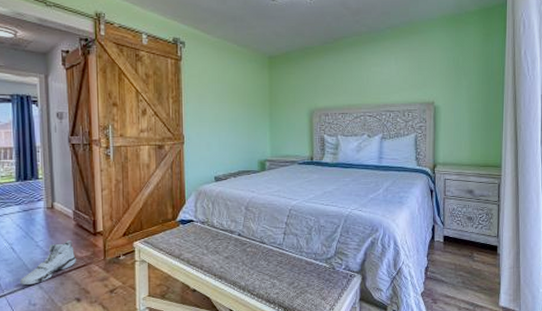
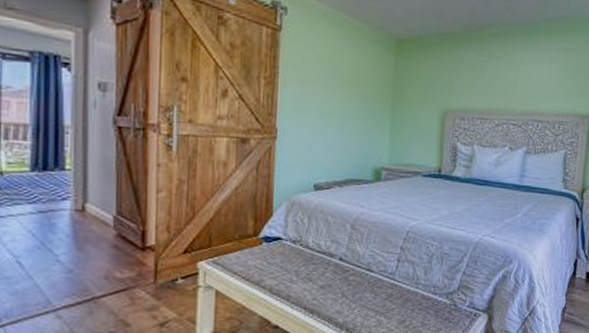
sneaker: present [20,241,76,285] -> none [28,256,114,312]

